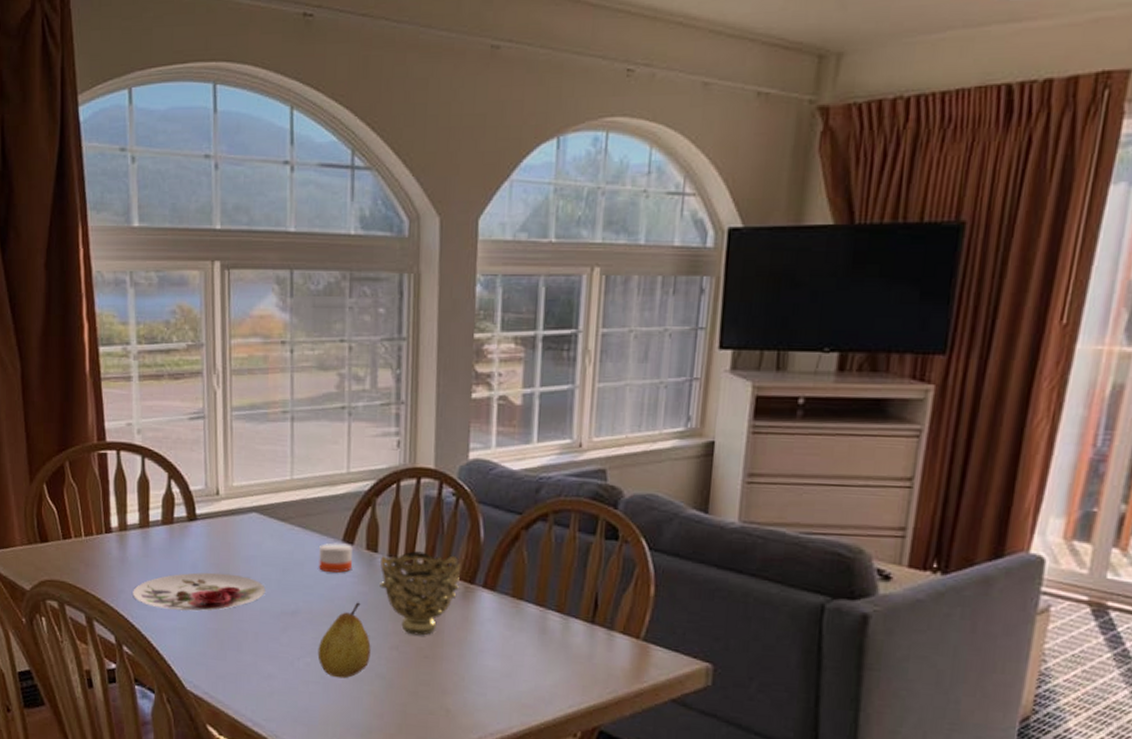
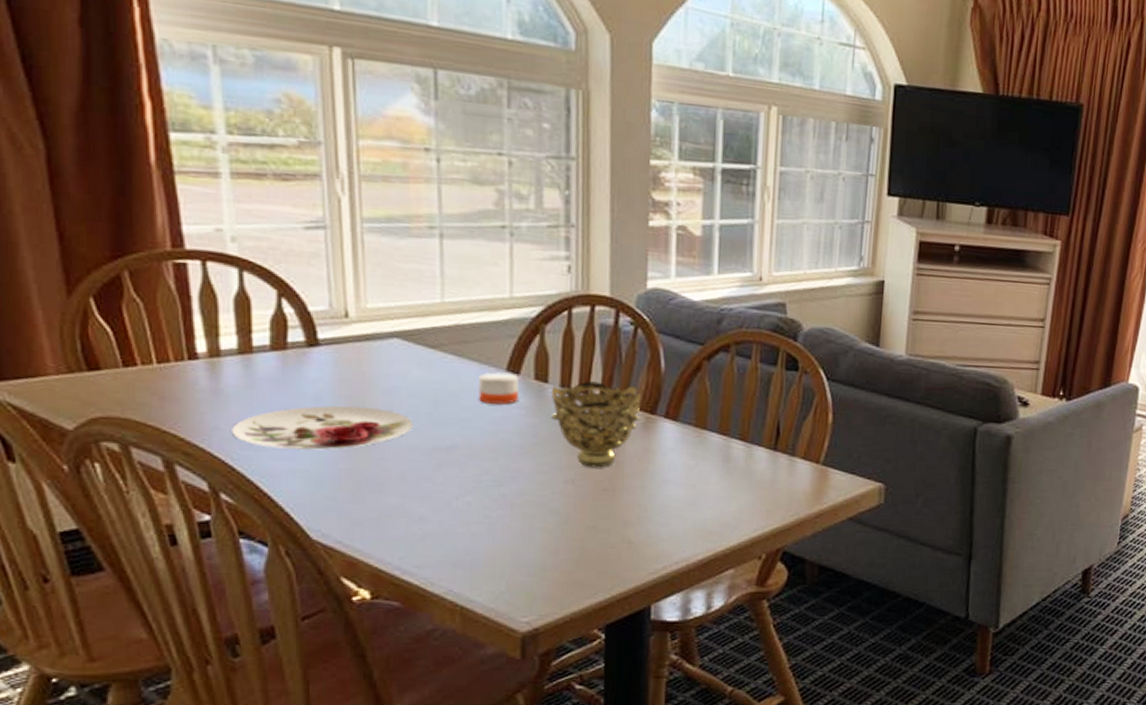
fruit: present [317,602,371,679] -> none [480,435,543,517]

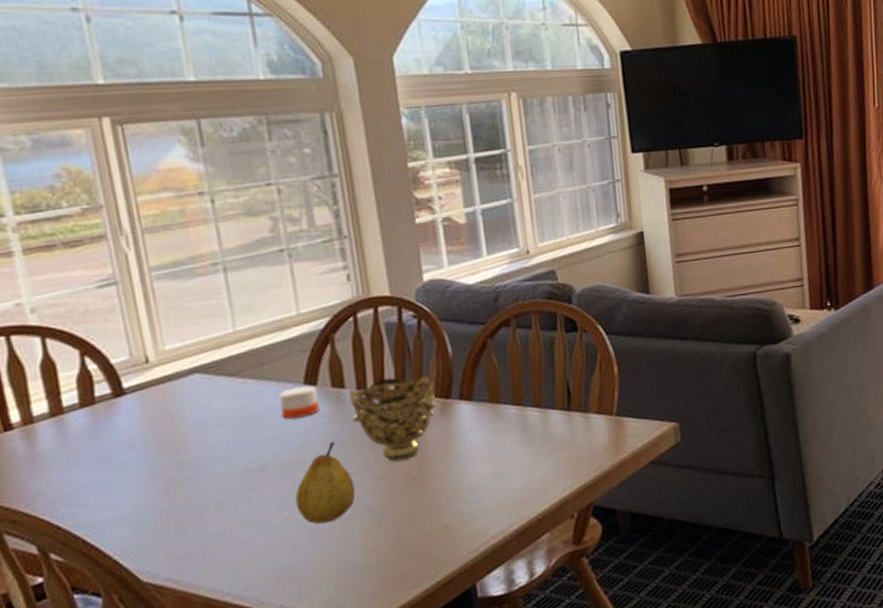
plate: present [232,405,413,450] -> none [53,443,224,501]
fruit: none [480,435,543,517] -> present [295,441,356,524]

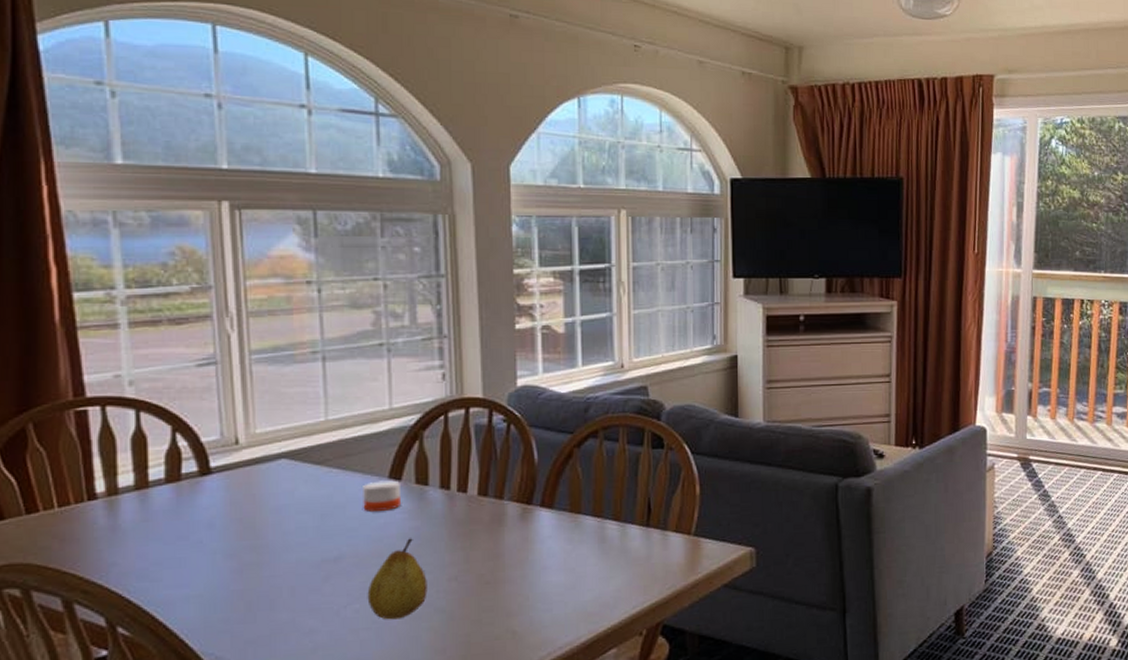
decorative bowl: present [349,375,436,461] -> none [432,479,518,563]

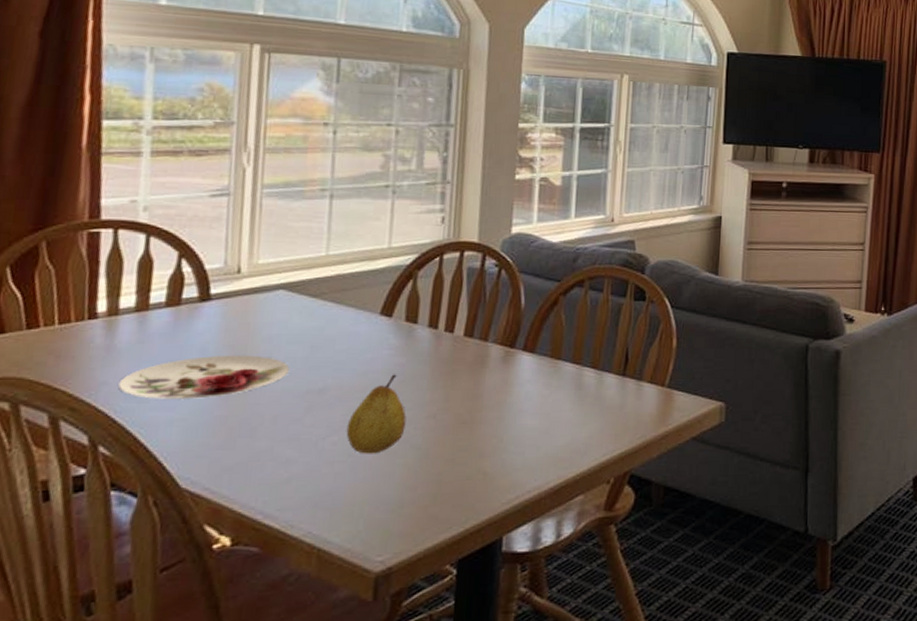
plate: none [129,527,302,577] -> present [118,355,290,399]
candle: present [361,473,402,511] -> none [352,309,391,346]

